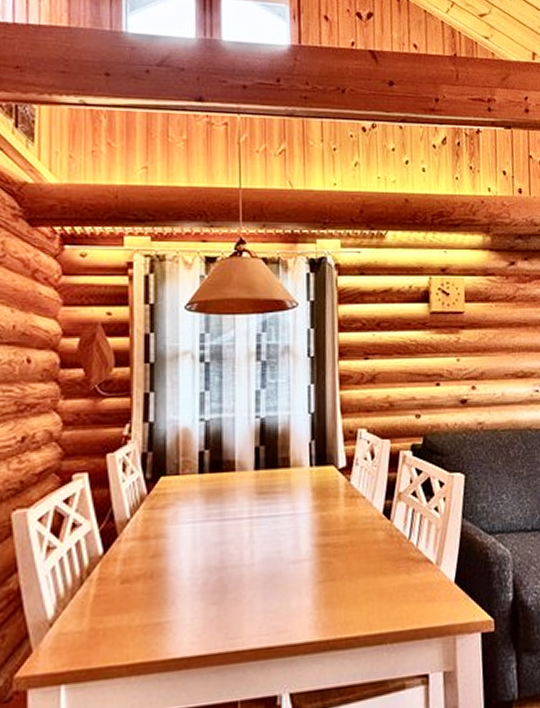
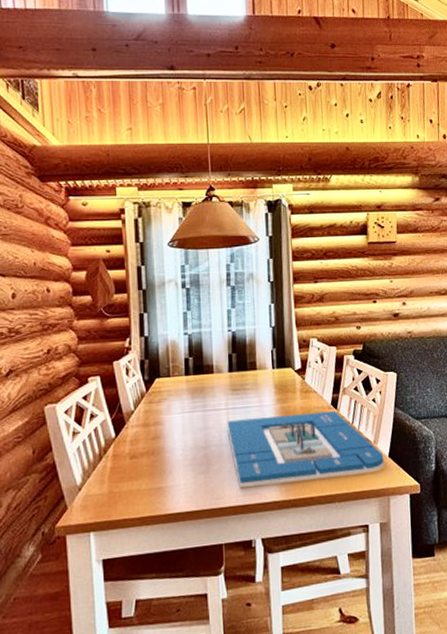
architectural model: none [250,523,451,625] -> present [227,411,386,489]

